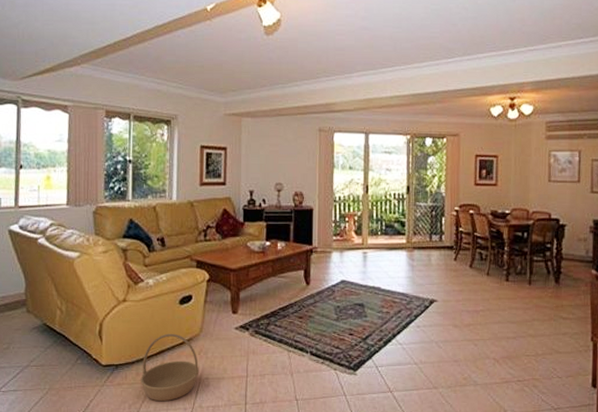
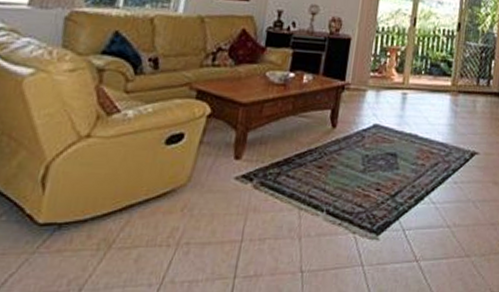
basket: present [140,333,200,402] -> none [91,182,179,275]

